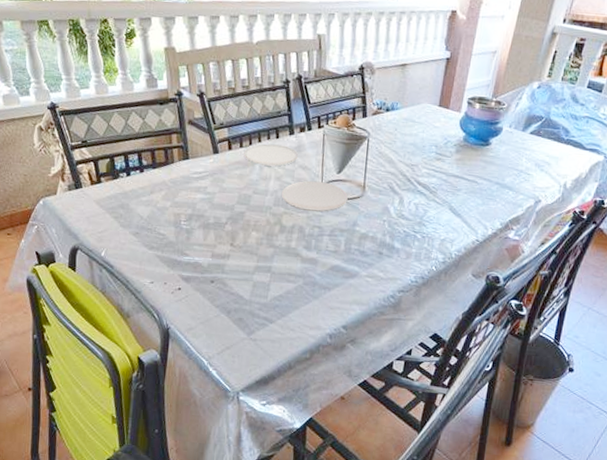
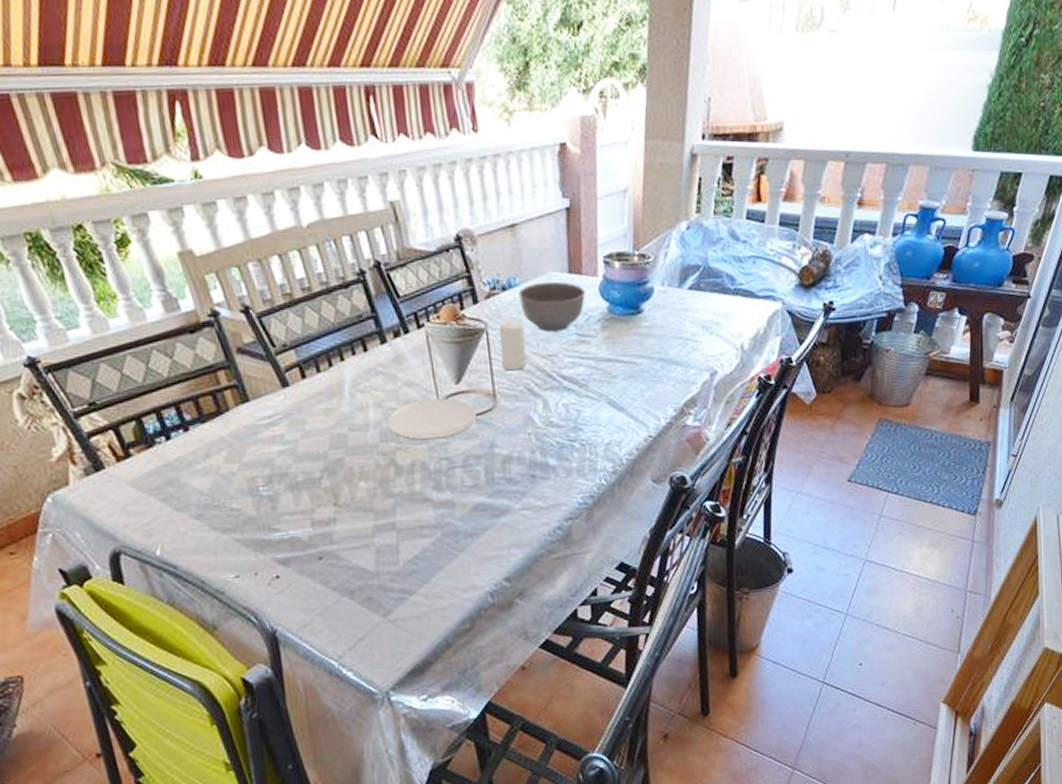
plate: present [243,143,299,167] -> none [323,359,400,392]
candle: none [375,134,397,172] -> present [499,320,528,371]
bowl: none [397,109,449,148] -> present [518,281,585,332]

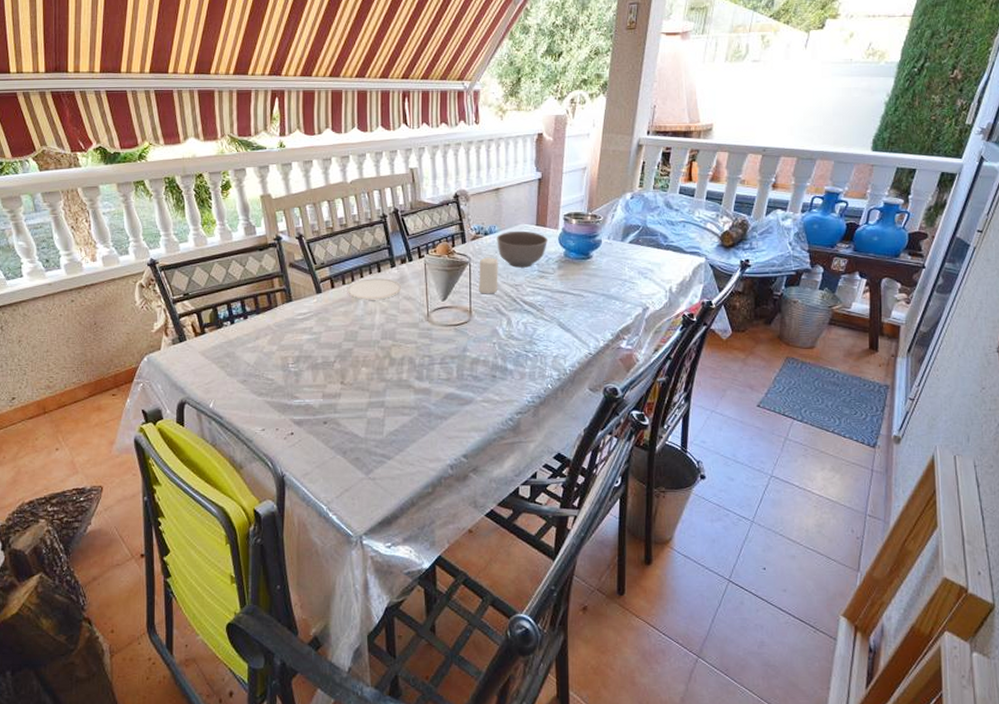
plate: none [323,359,400,392] -> present [347,278,402,300]
plate: present [386,398,477,441] -> none [388,310,455,342]

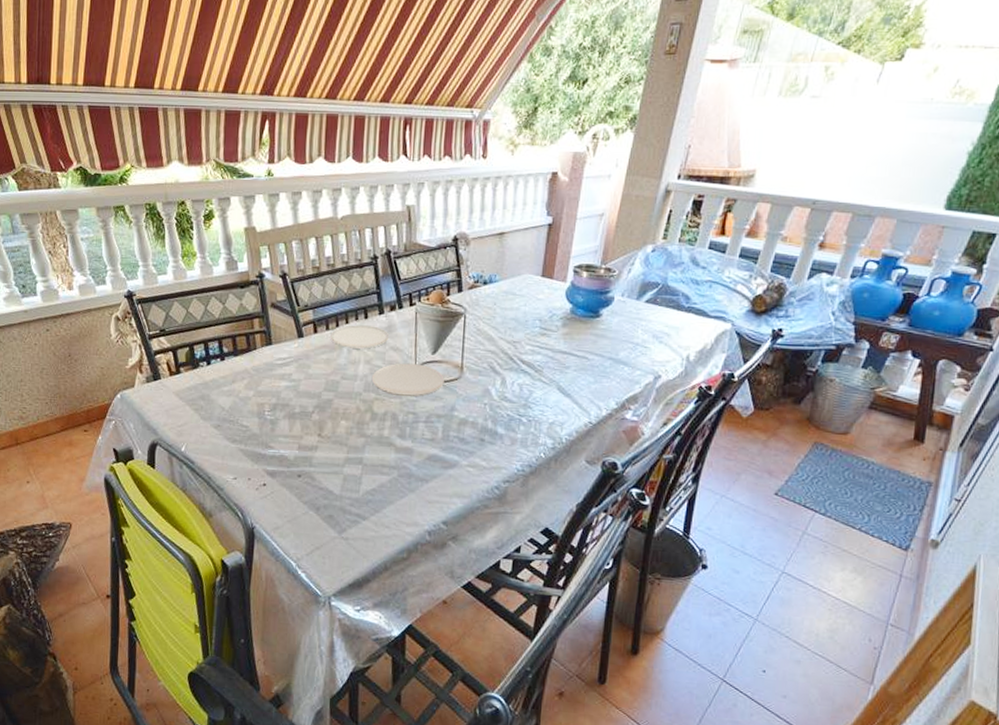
plate: none [388,310,455,342] -> present [371,363,444,397]
candle: present [479,257,498,294] -> none [473,309,496,350]
bowl: present [497,230,547,268] -> none [496,281,553,323]

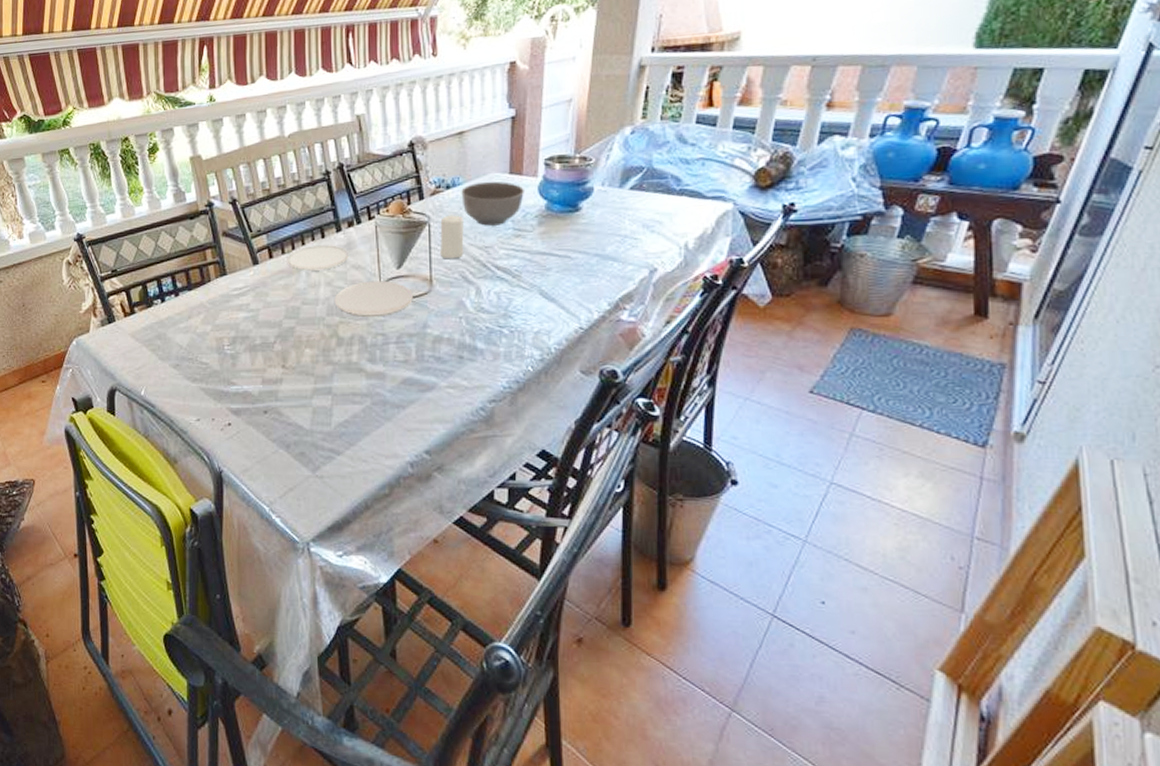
candle: none [473,309,496,350] -> present [440,215,464,260]
bowl: none [496,281,553,323] -> present [461,181,524,226]

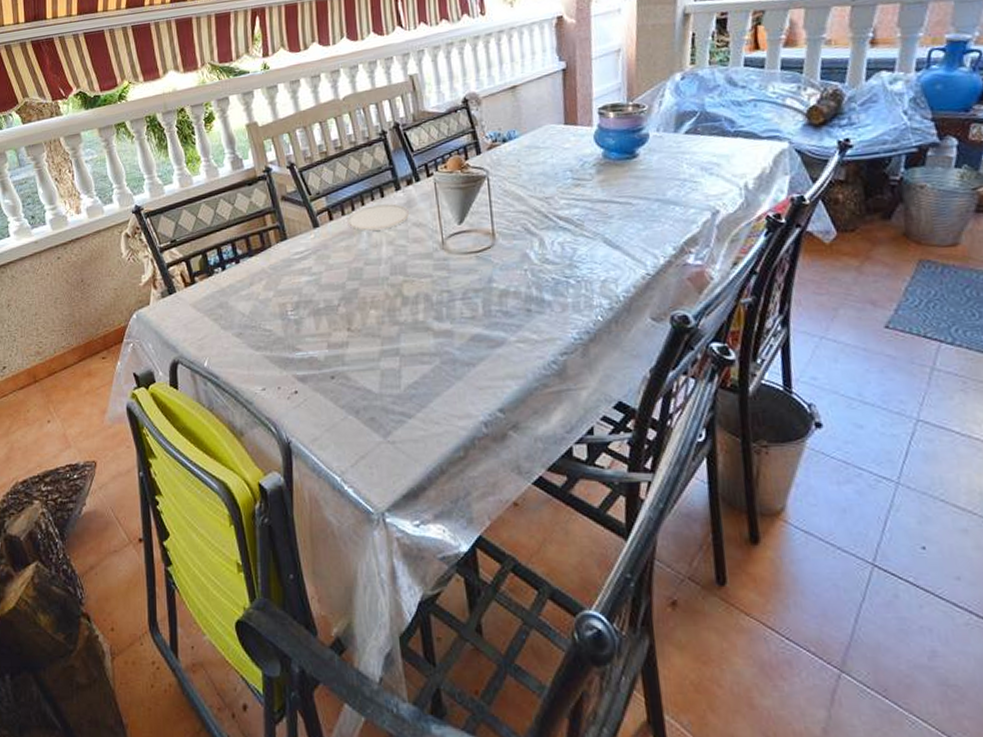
plate: present [334,280,413,318] -> none [396,237,476,275]
candle: present [440,215,464,260] -> none [499,167,525,212]
bowl: present [461,181,524,226] -> none [518,132,581,177]

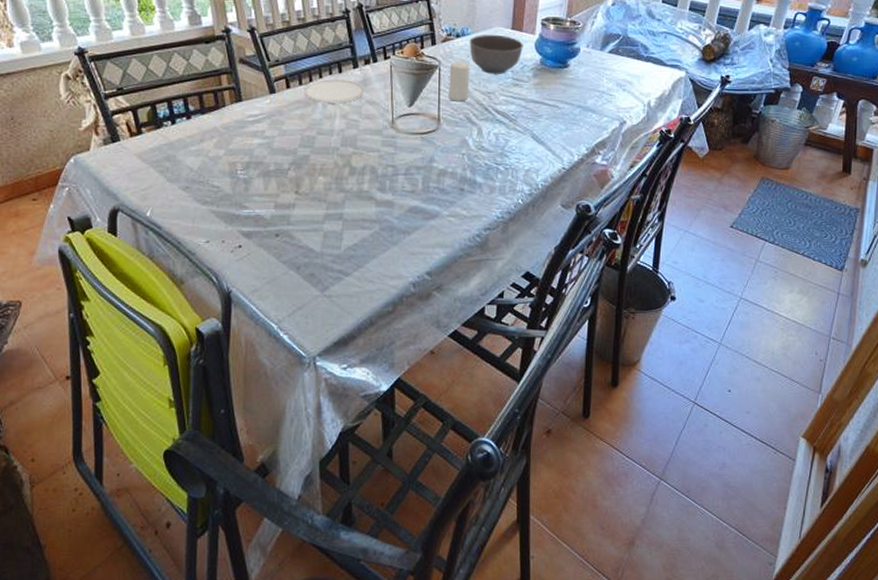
candle: none [499,167,525,212] -> present [449,61,470,102]
bowl: none [518,132,581,177] -> present [469,34,523,74]

